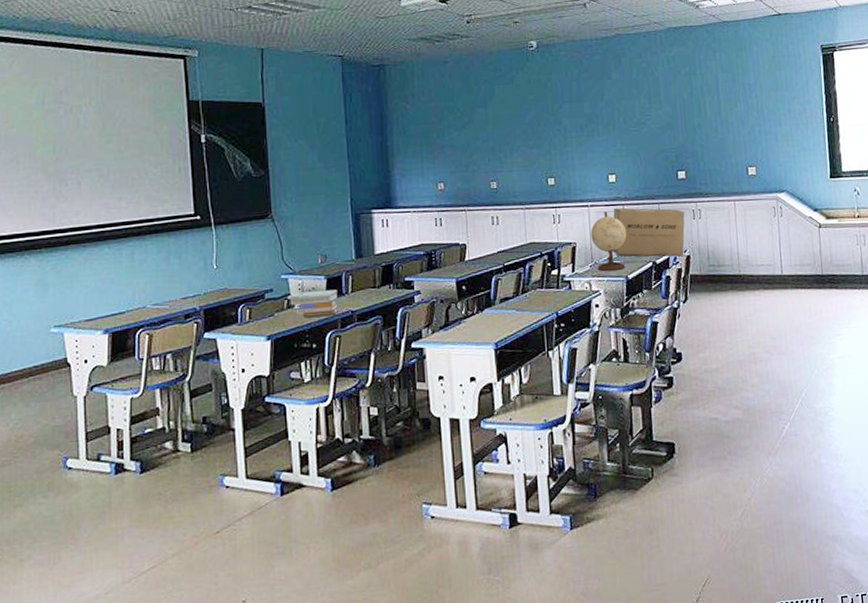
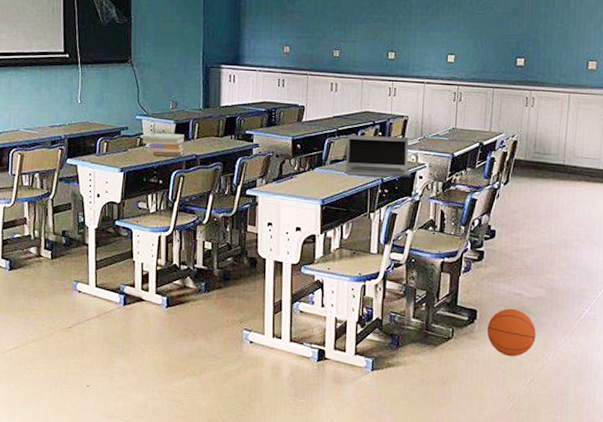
laptop: none [515,265,587,312] -> present [346,135,412,178]
globe: present [590,211,627,272] -> none [423,89,459,147]
box: present [613,208,685,257] -> none [443,87,518,141]
basketball: none [687,435,740,490] -> present [486,308,536,357]

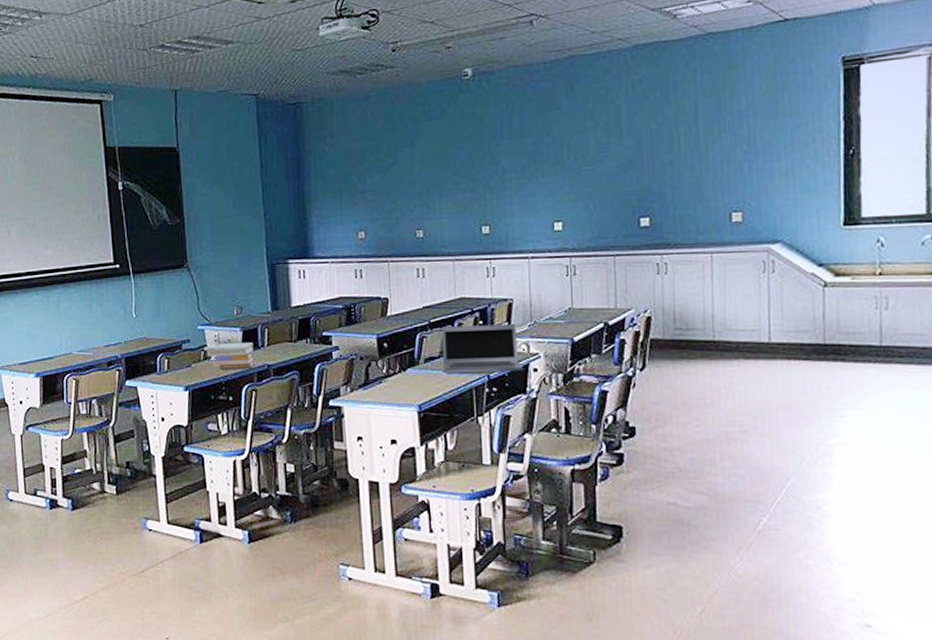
basketball: present [486,308,536,357] -> none [637,522,702,582]

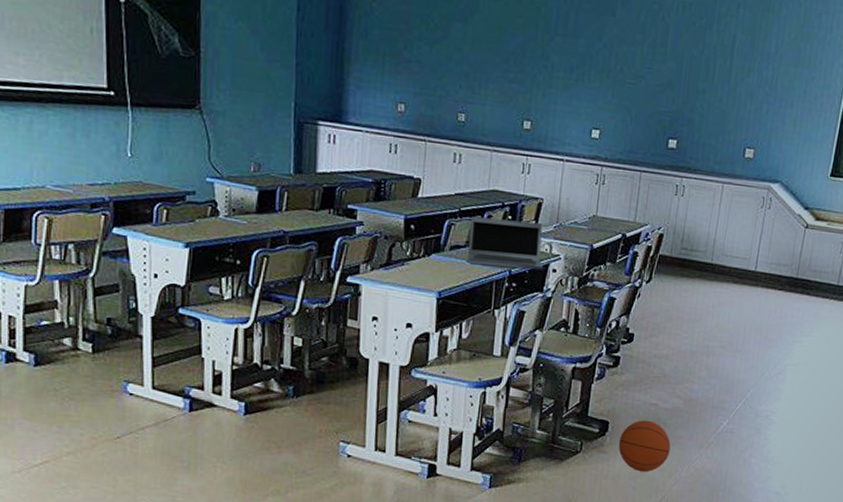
books: present [204,342,254,370] -> none [211,200,269,232]
basketball: none [637,522,702,582] -> present [618,420,671,472]

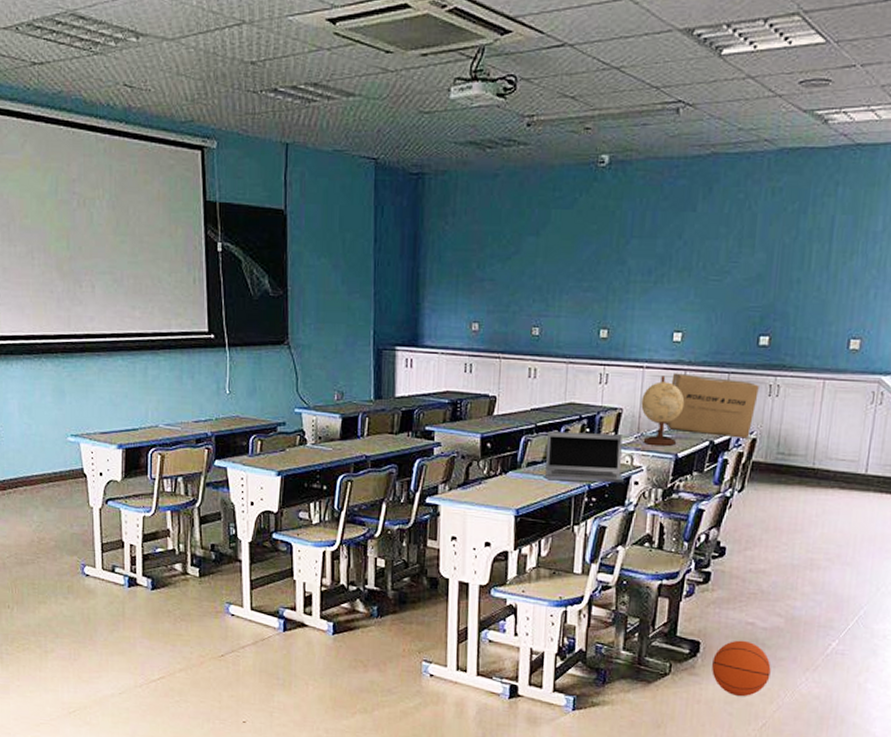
globe: none [560,169,601,237] -> present [641,375,685,447]
box: none [582,168,667,234] -> present [665,373,759,439]

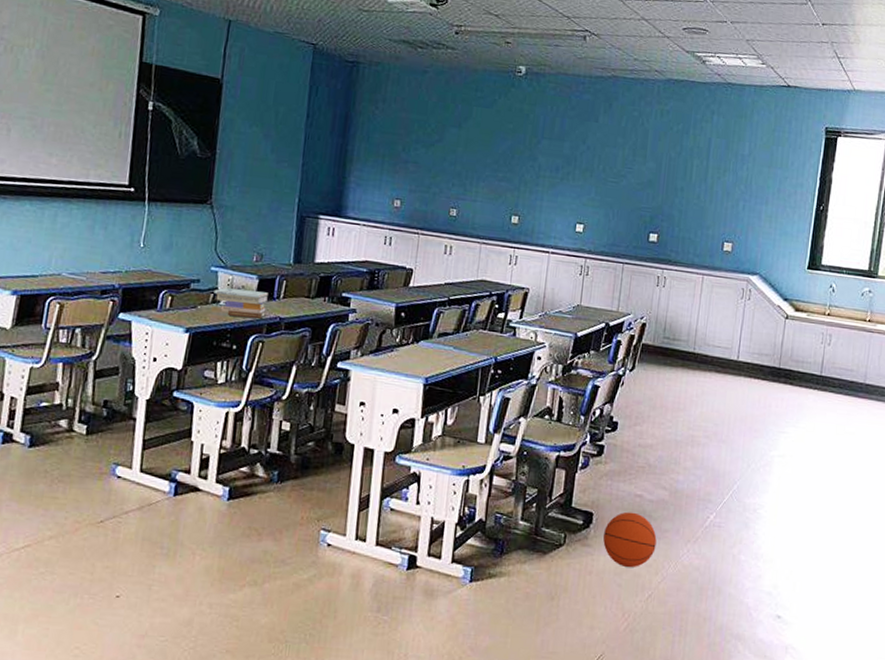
books: none [300,429,352,458] -> present [213,288,268,319]
laptop: present [545,431,625,484] -> none [455,305,529,358]
globe: present [641,375,685,447] -> none [546,261,585,326]
box: present [665,373,759,439] -> none [567,260,649,323]

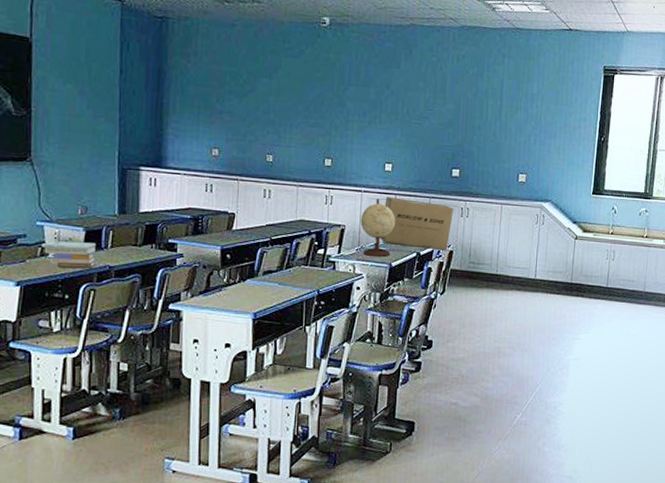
globe: none [546,261,585,326] -> present [360,198,396,257]
box: none [567,260,649,323] -> present [380,197,453,251]
basketball: present [602,511,657,568] -> none [424,418,472,467]

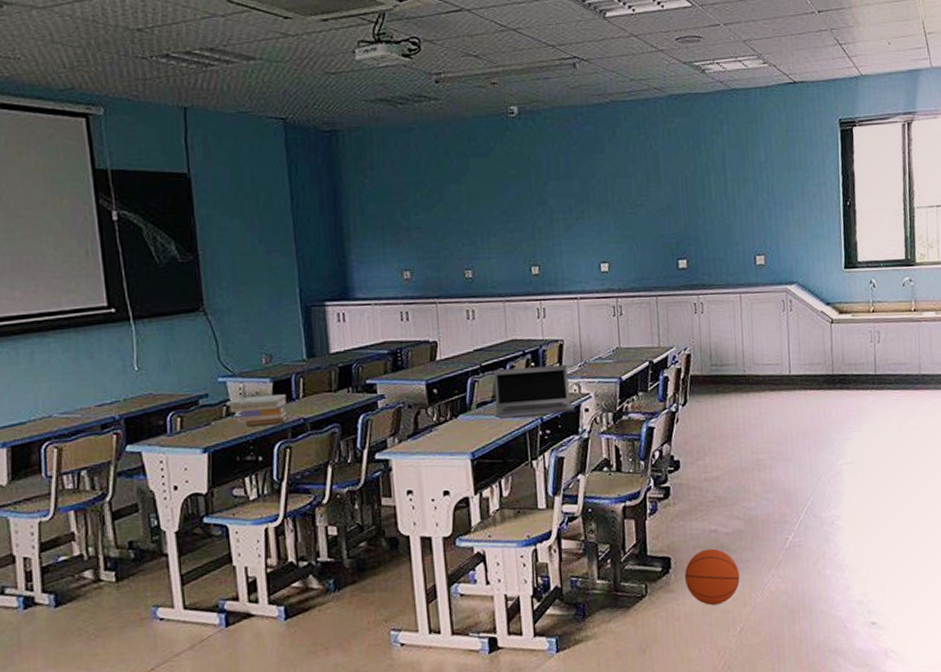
laptop: none [280,244,349,289] -> present [494,365,576,418]
globe: present [360,198,396,257] -> none [580,304,621,372]
box: present [380,197,453,251] -> none [605,300,686,356]
basketball: none [424,418,472,467] -> present [684,548,740,606]

